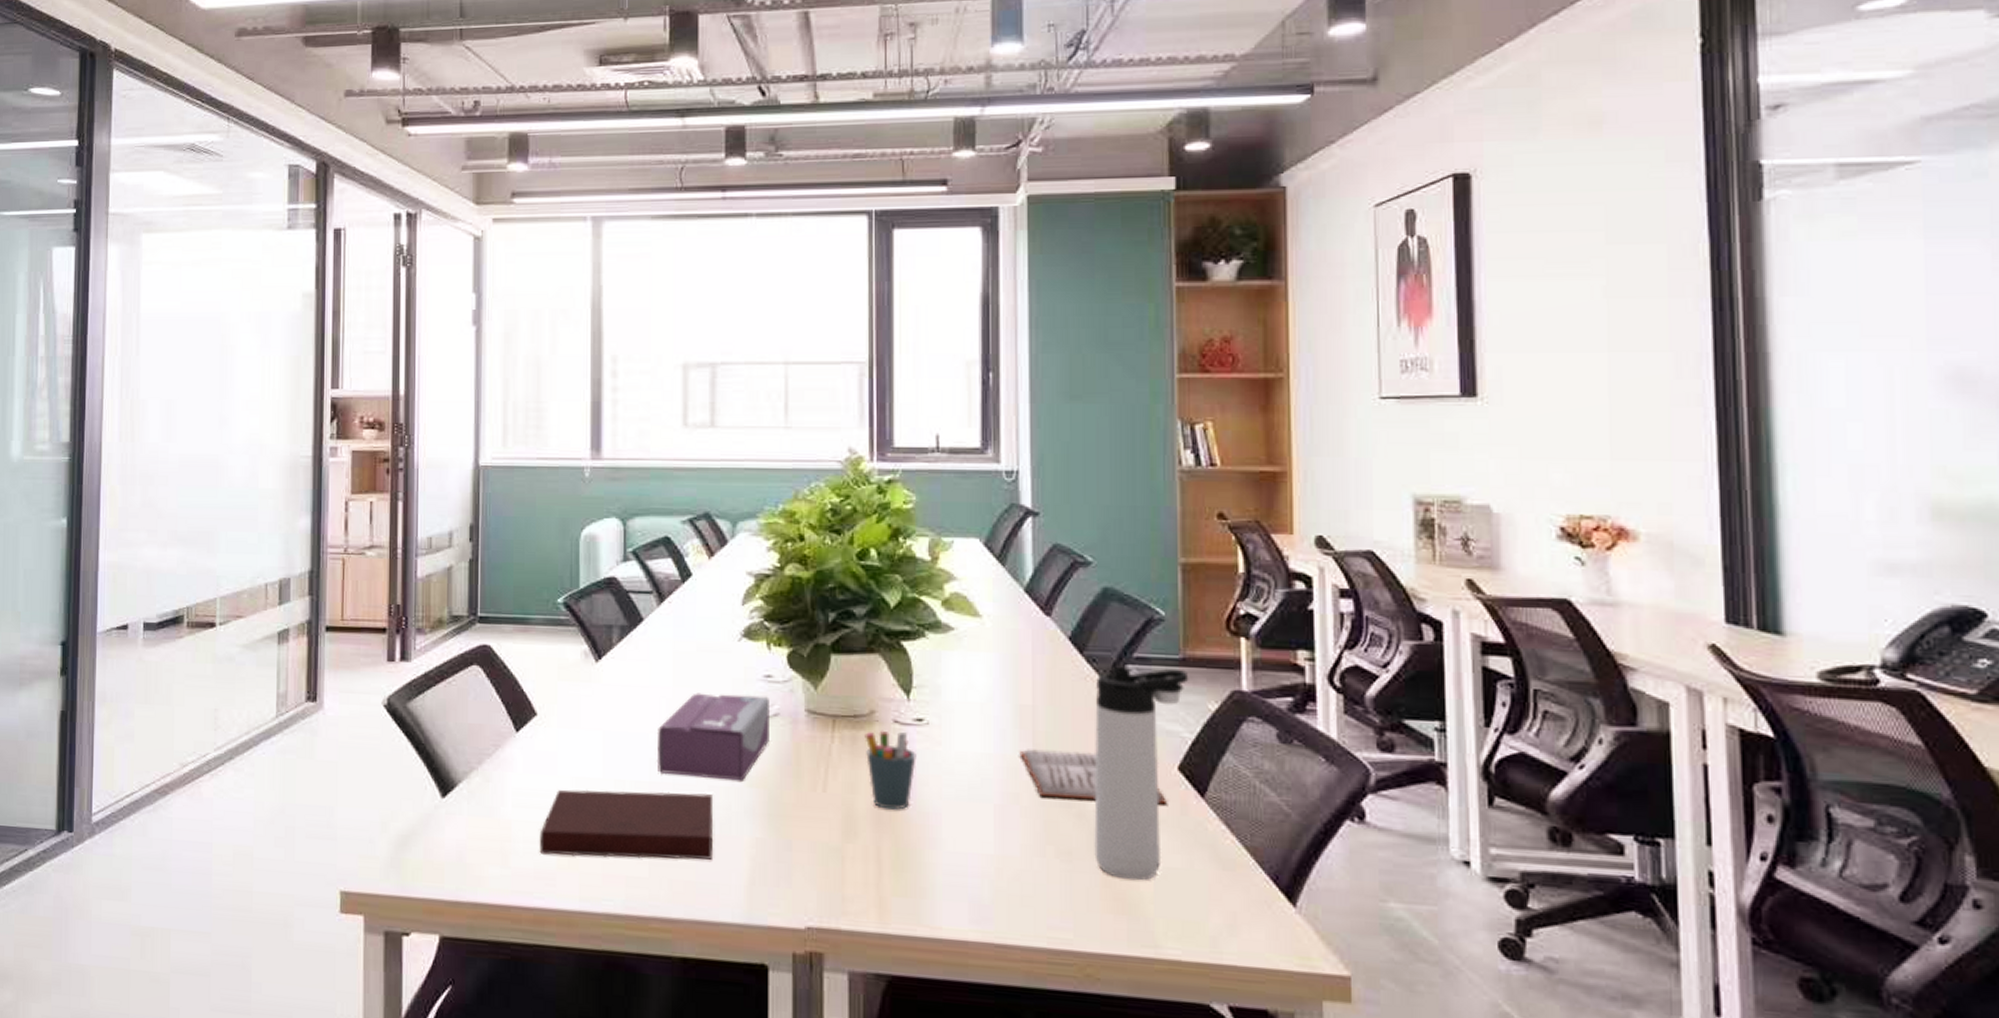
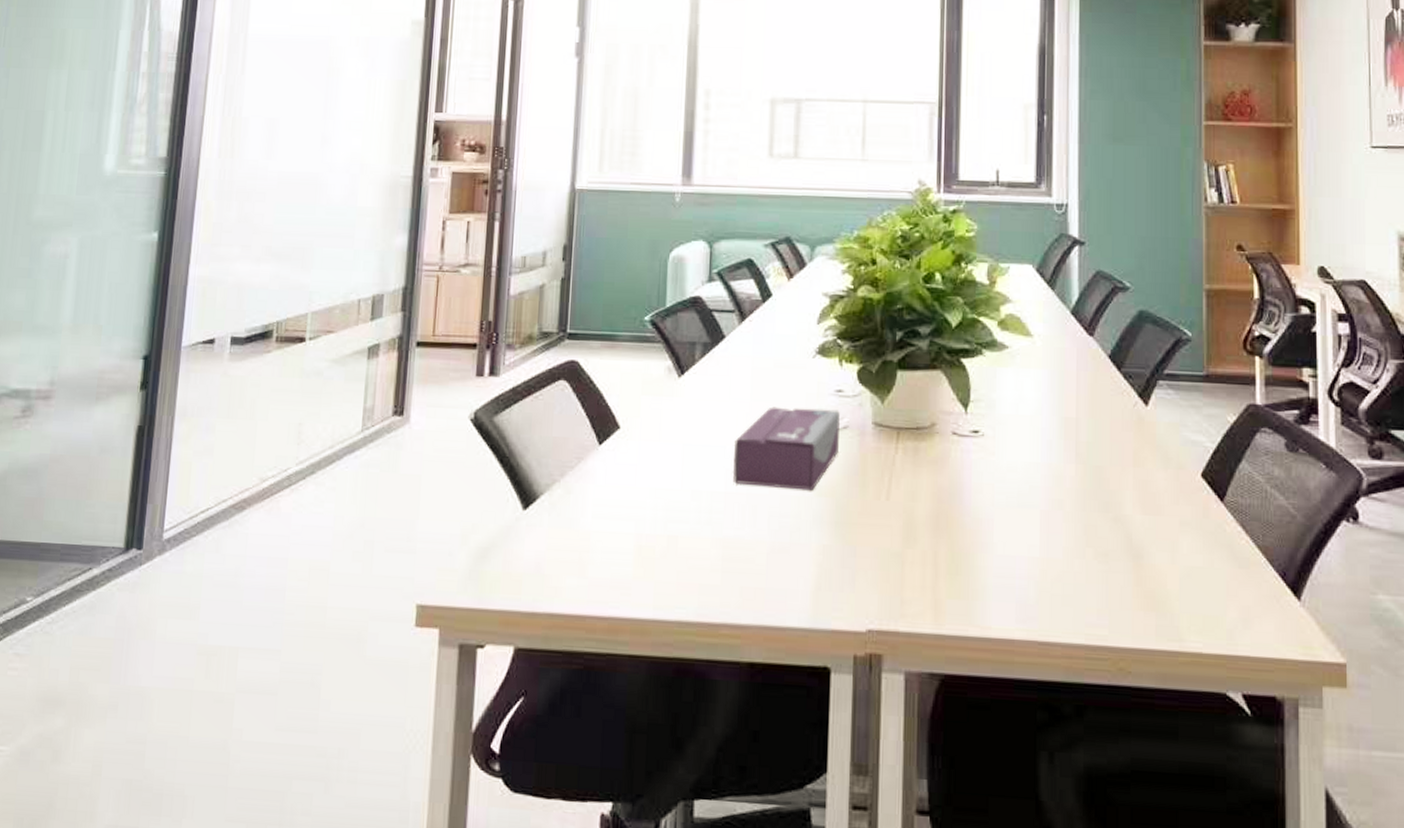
notebook: present [539,789,714,860] -> none [616,500,785,567]
pen holder: present [865,730,916,810] -> none [926,441,972,516]
diary: present [1019,749,1167,805] -> none [1064,458,1191,509]
thermos bottle: present [1094,667,1189,881] -> none [1128,383,1212,580]

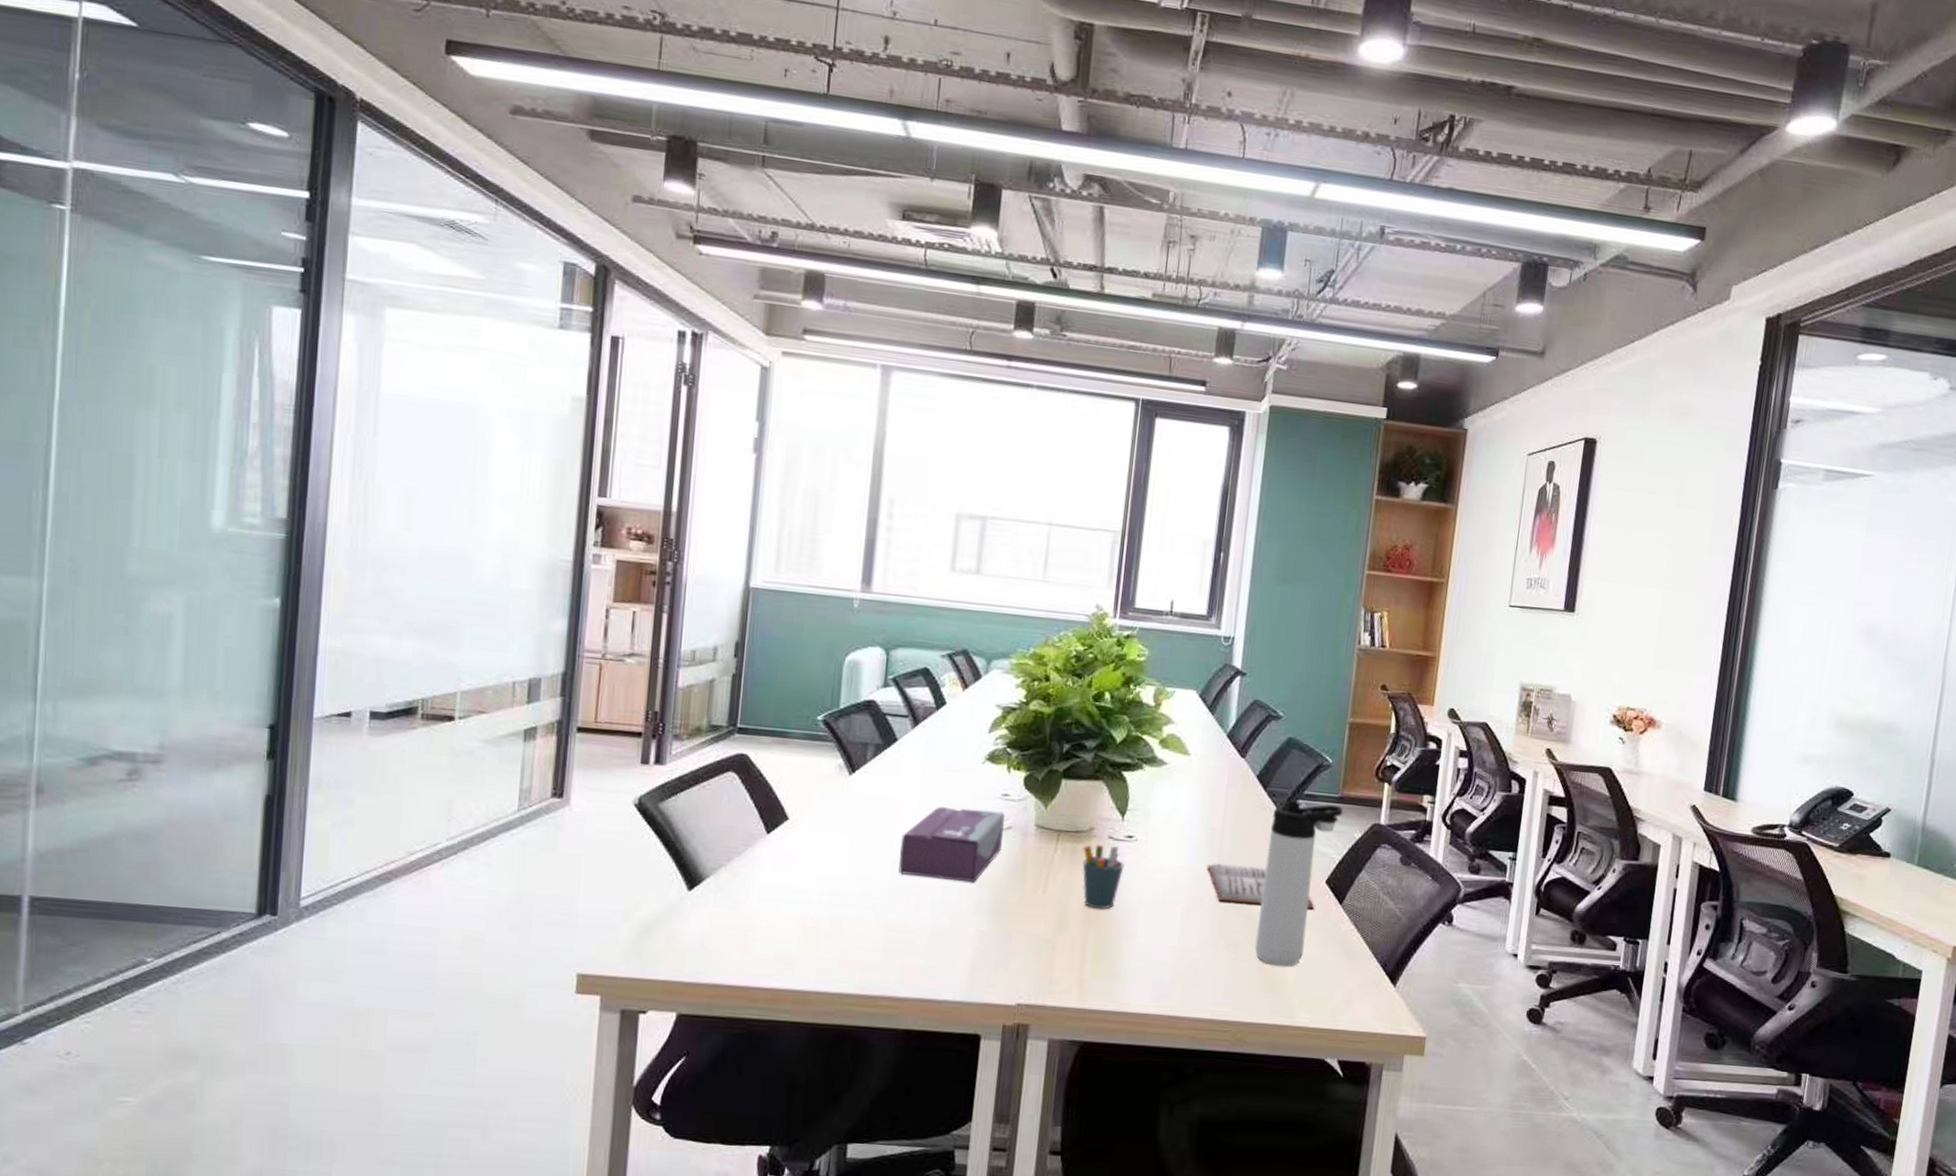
pen holder: none [926,441,972,516] -> present [1082,844,1124,909]
diary: none [1064,458,1191,509] -> present [1207,863,1314,910]
thermos bottle: none [1128,383,1212,580] -> present [1254,801,1343,967]

